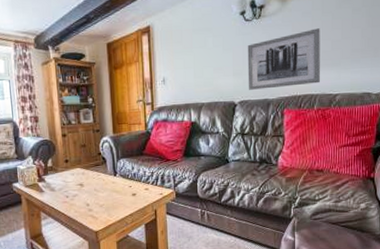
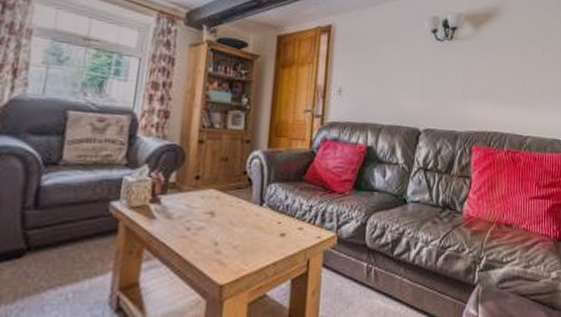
wall art: present [247,28,320,90] -> none [435,61,512,122]

